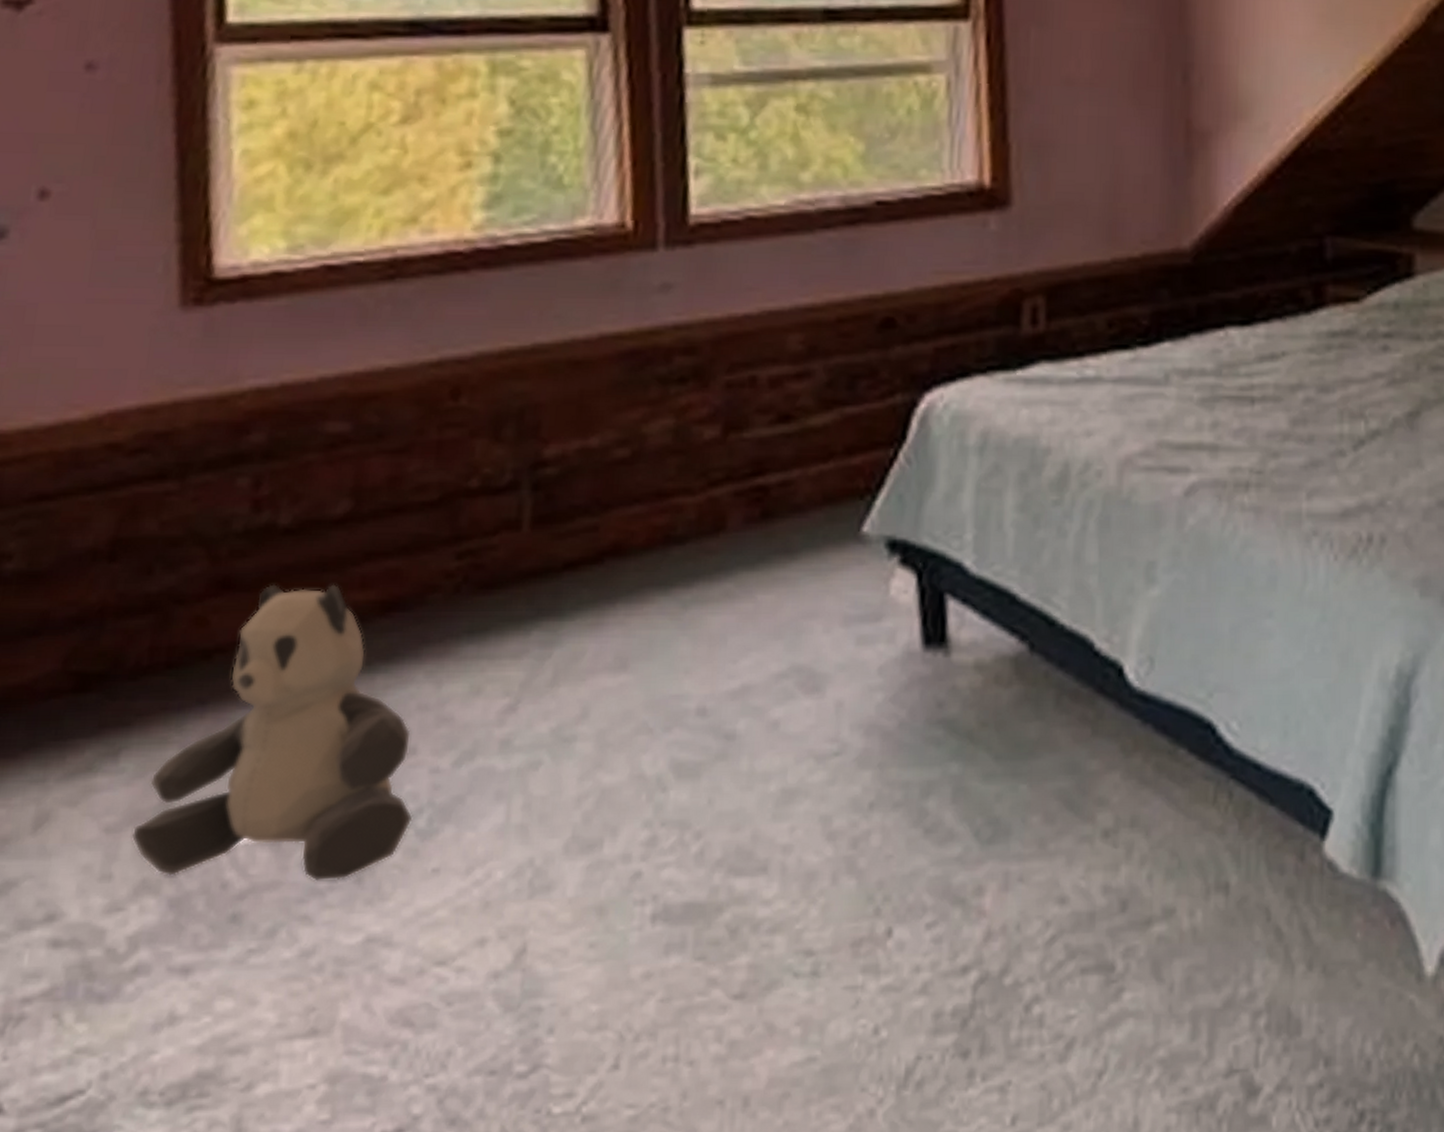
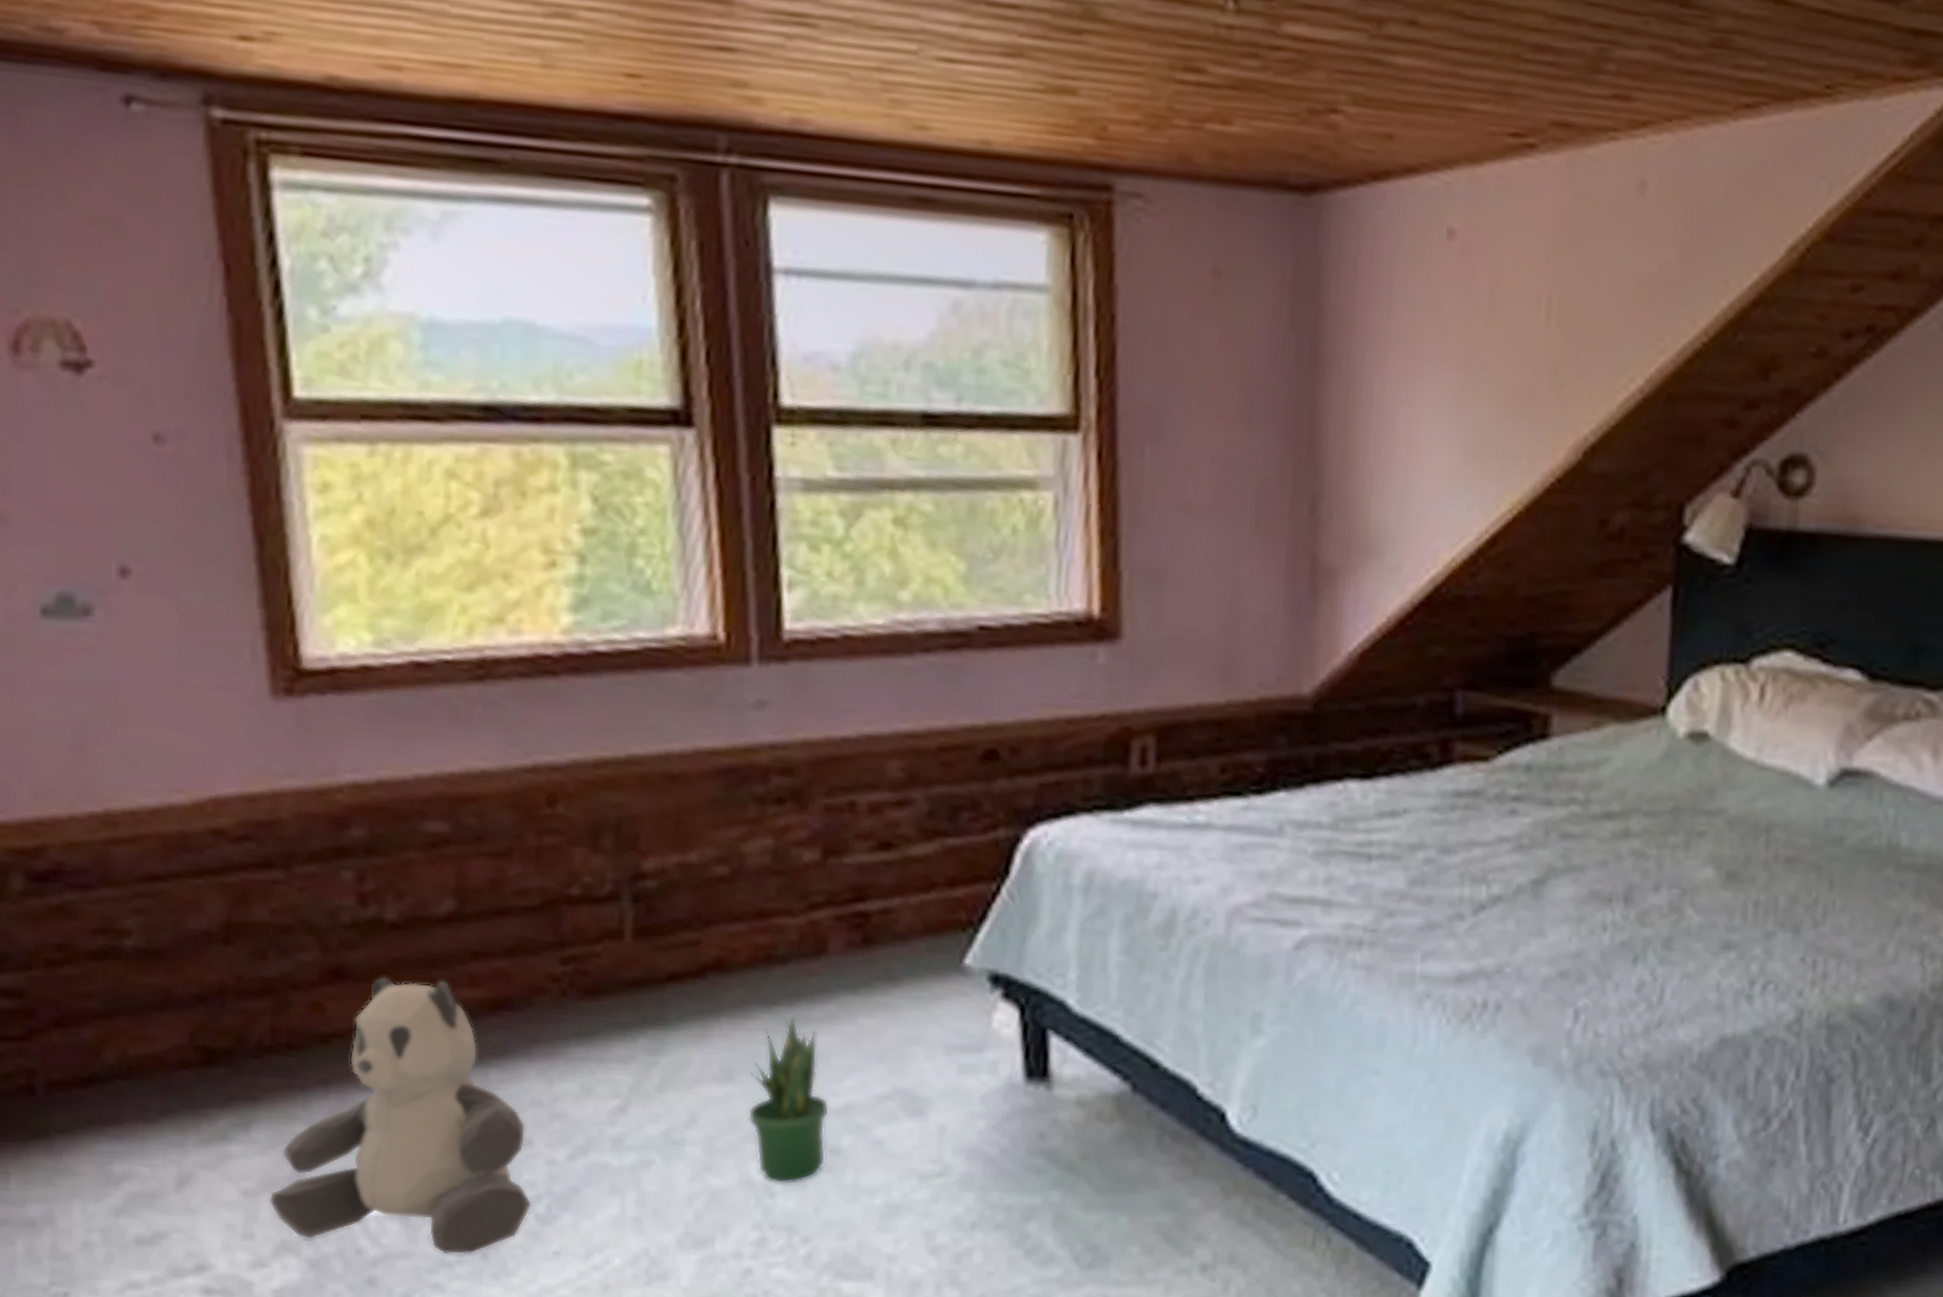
planter: none [641,597,726,774] -> present [747,1016,830,1182]

